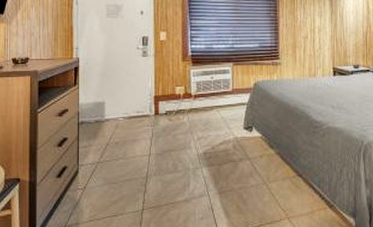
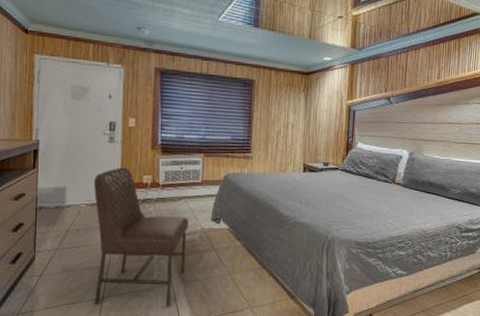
chair: none [129,80,222,218] -> present [93,167,189,307]

